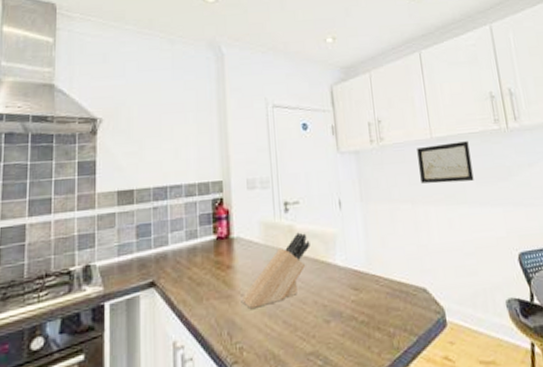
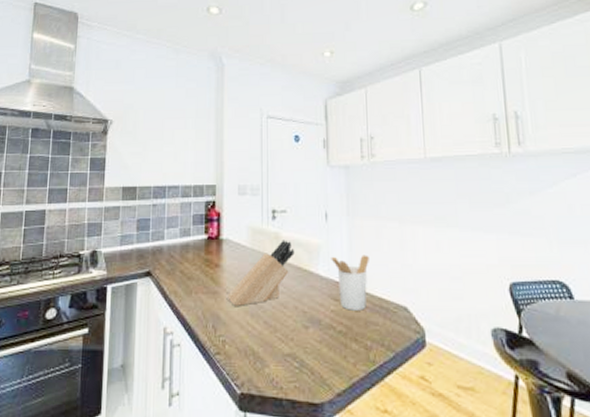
utensil holder: none [348,239,387,299] -> present [331,255,369,311]
wall art: present [417,141,474,184] -> none [409,164,468,204]

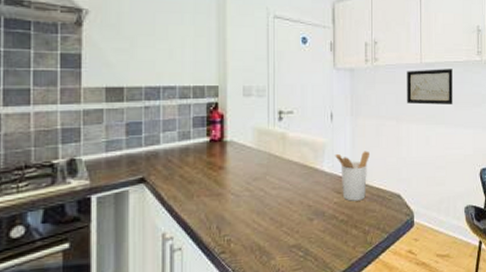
knife block: present [228,240,295,306] -> none [232,140,301,206]
wall art: none [409,164,468,204] -> present [407,69,453,105]

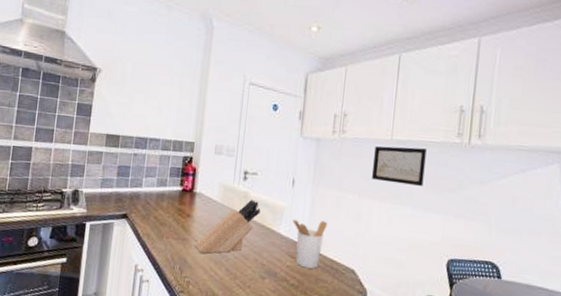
knife block: none [232,140,301,206] -> present [195,199,261,254]

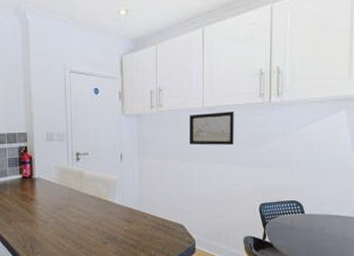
knife block: present [195,199,261,254] -> none [41,177,96,230]
utensil holder: present [292,220,327,269] -> none [125,186,155,229]

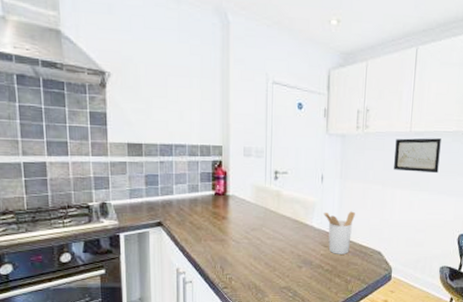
utensil holder: none [125,186,155,229] -> present [324,211,355,254]

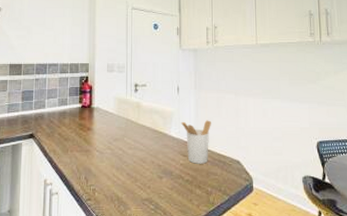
wall art: present [394,138,441,173] -> none [244,49,288,81]

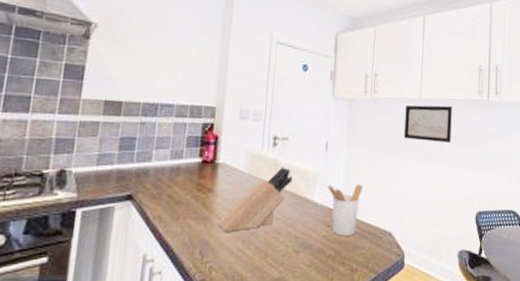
knife block: none [97,108,152,161] -> present [219,167,293,232]
wall art: none [244,49,288,81] -> present [404,105,452,142]

